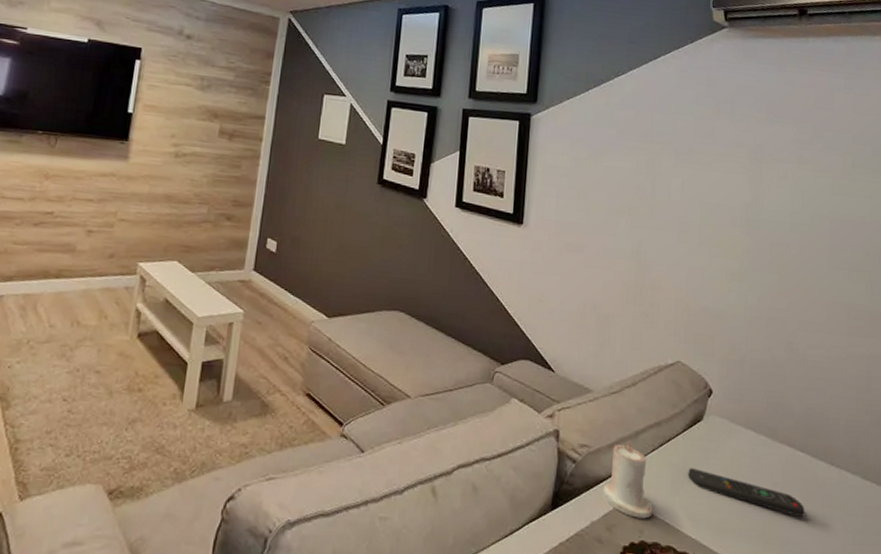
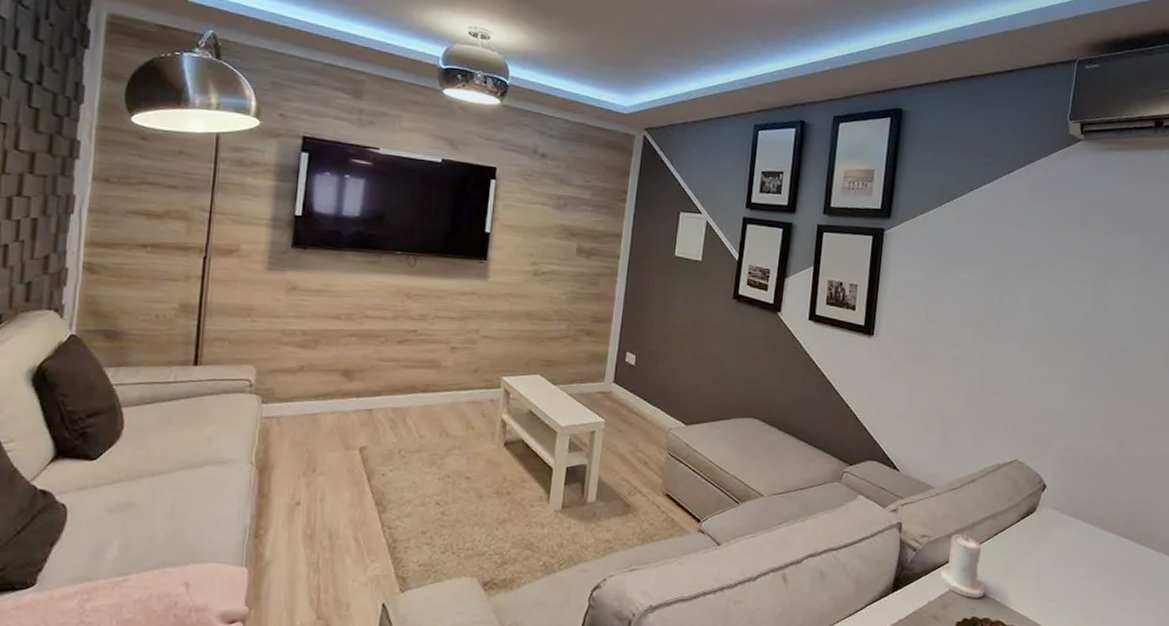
remote control: present [688,468,805,517] -> none [1019,554,1124,594]

